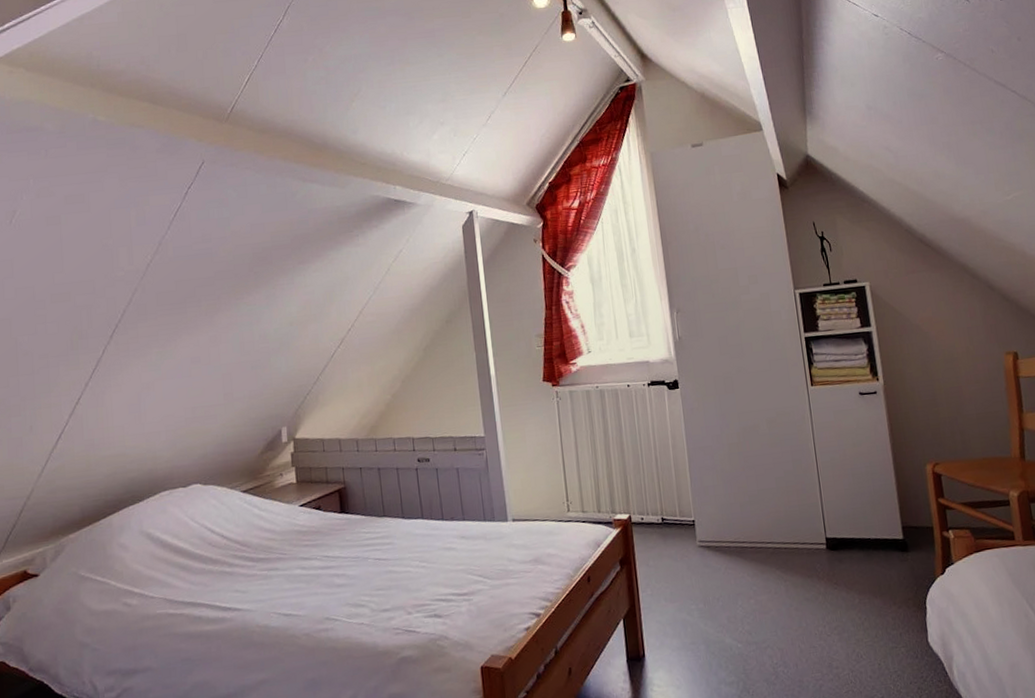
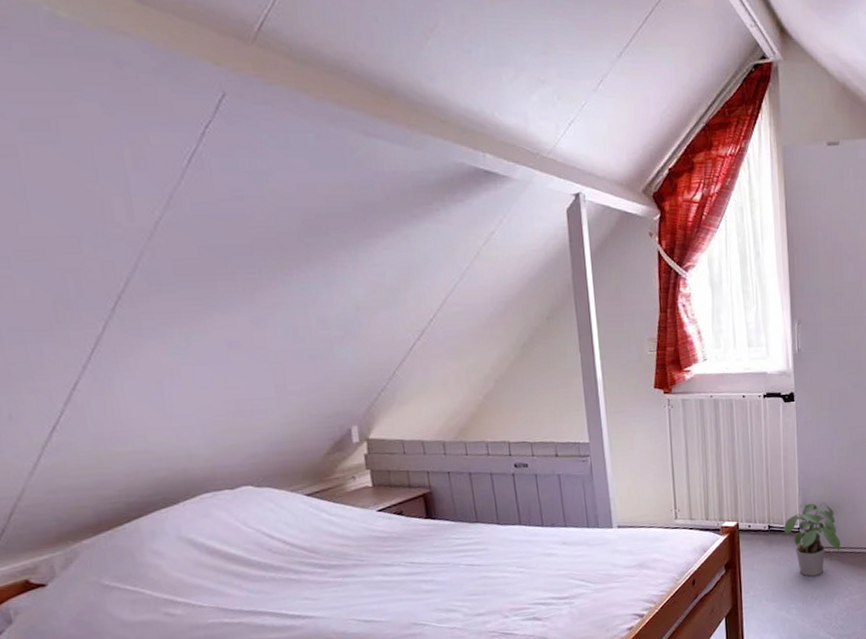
potted plant: none [677,493,740,574] -> present [783,502,841,577]

